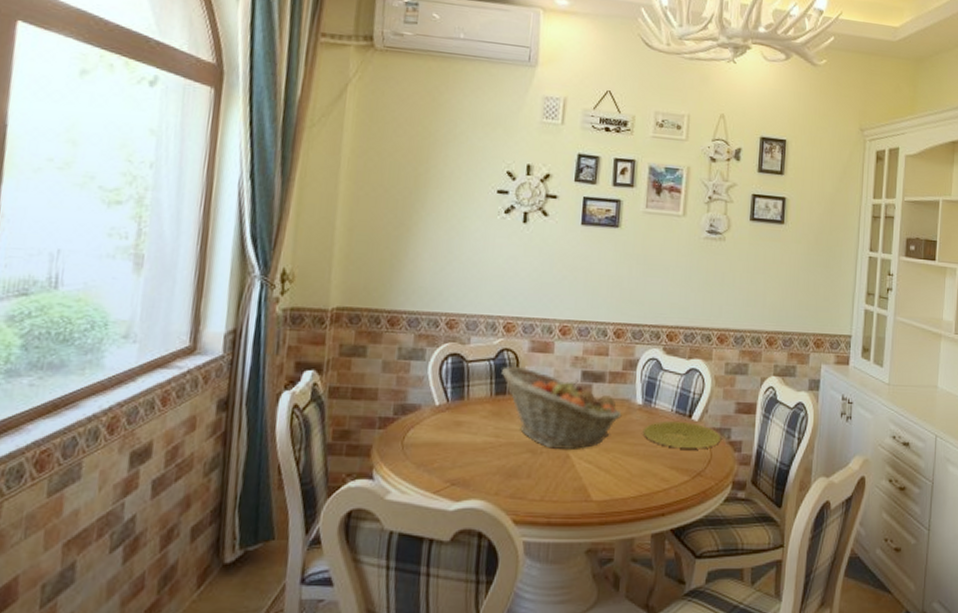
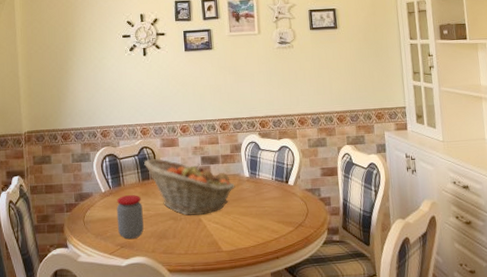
jar: none [450,413,491,475] -> present [116,195,144,240]
plate: present [642,421,722,448] -> none [252,187,314,207]

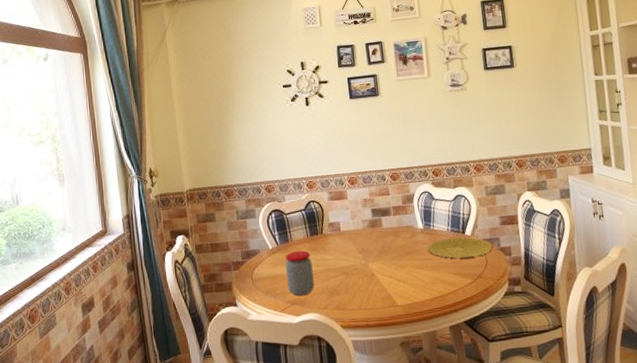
fruit basket: present [144,158,235,216] -> none [312,212,409,271]
plate: none [252,187,314,207] -> present [427,237,493,258]

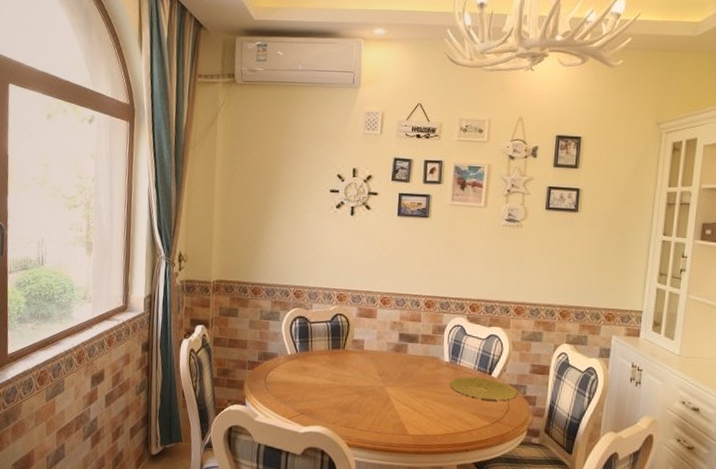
jar: present [285,250,314,296] -> none [299,361,329,408]

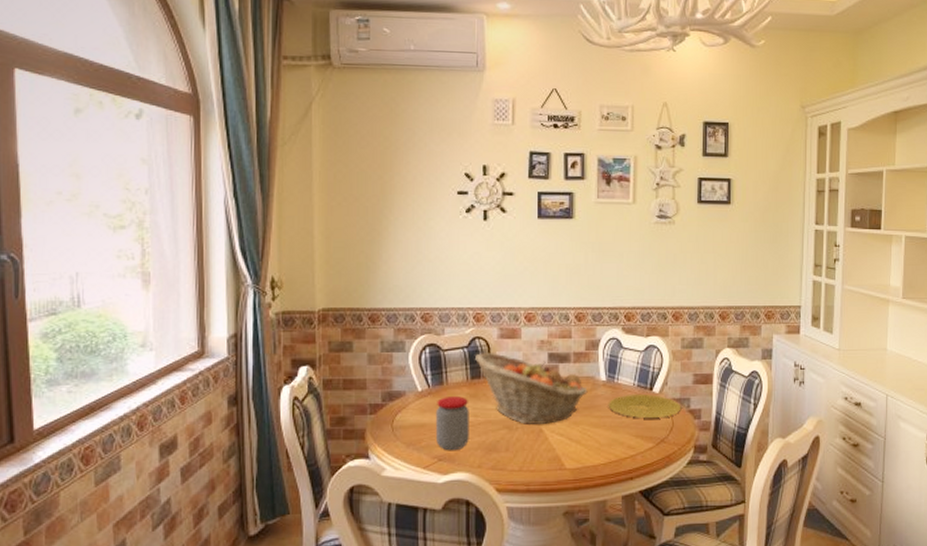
jar: none [299,361,329,408] -> present [435,396,469,451]
fruit basket: none [336,327,432,395] -> present [475,352,588,426]

